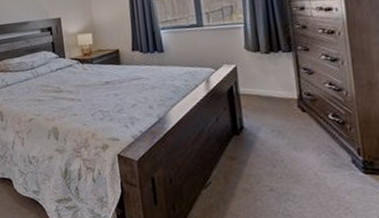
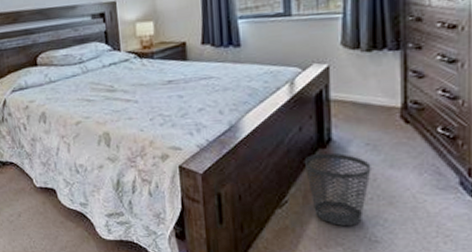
wastebasket: none [222,139,279,203] -> present [304,152,371,227]

